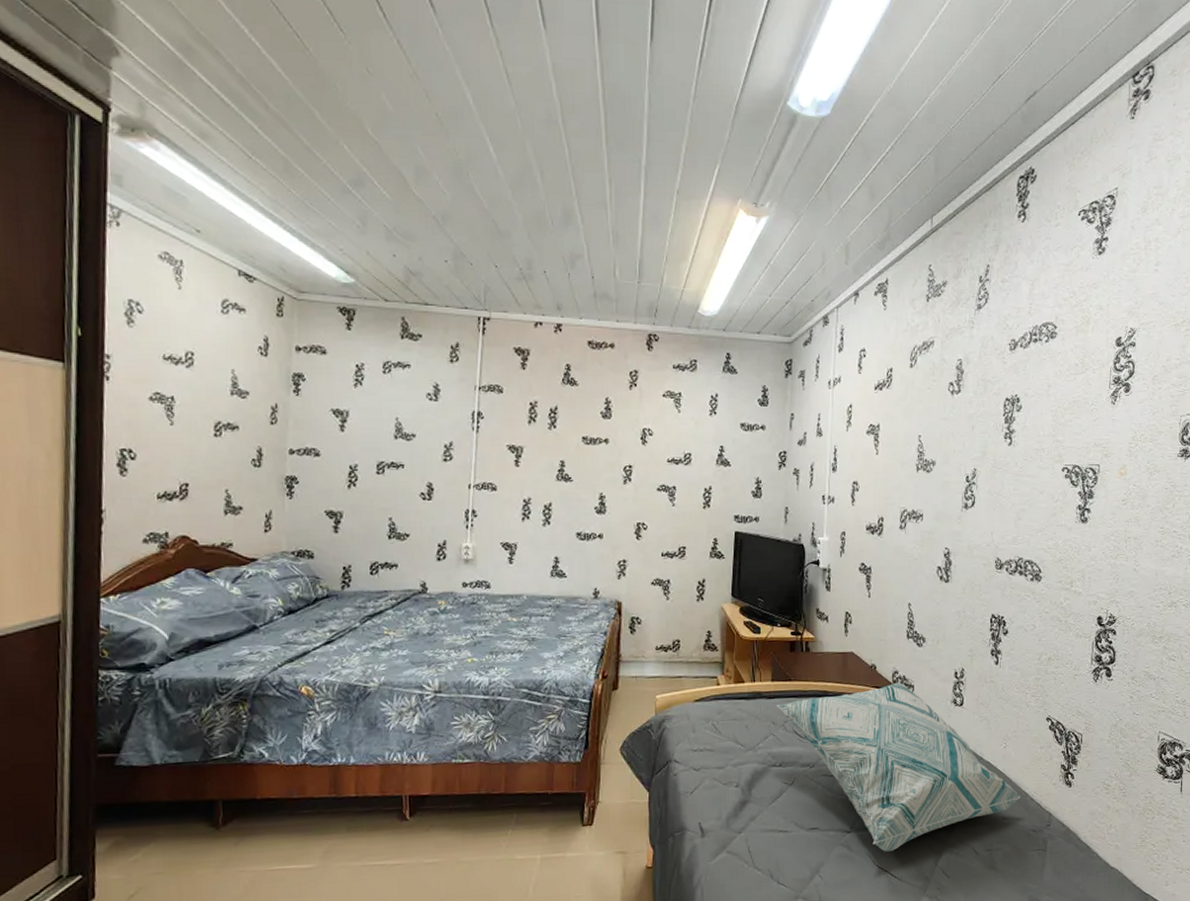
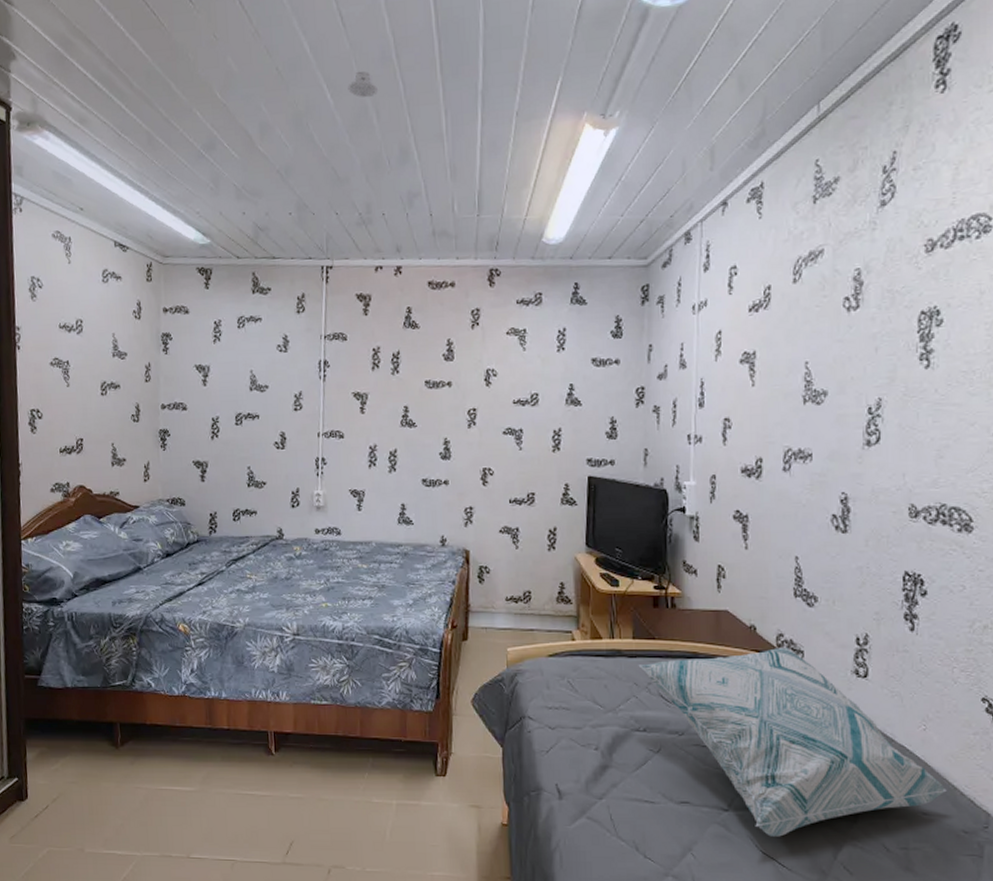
recessed light: none [512,129,542,157] -> present [348,70,378,98]

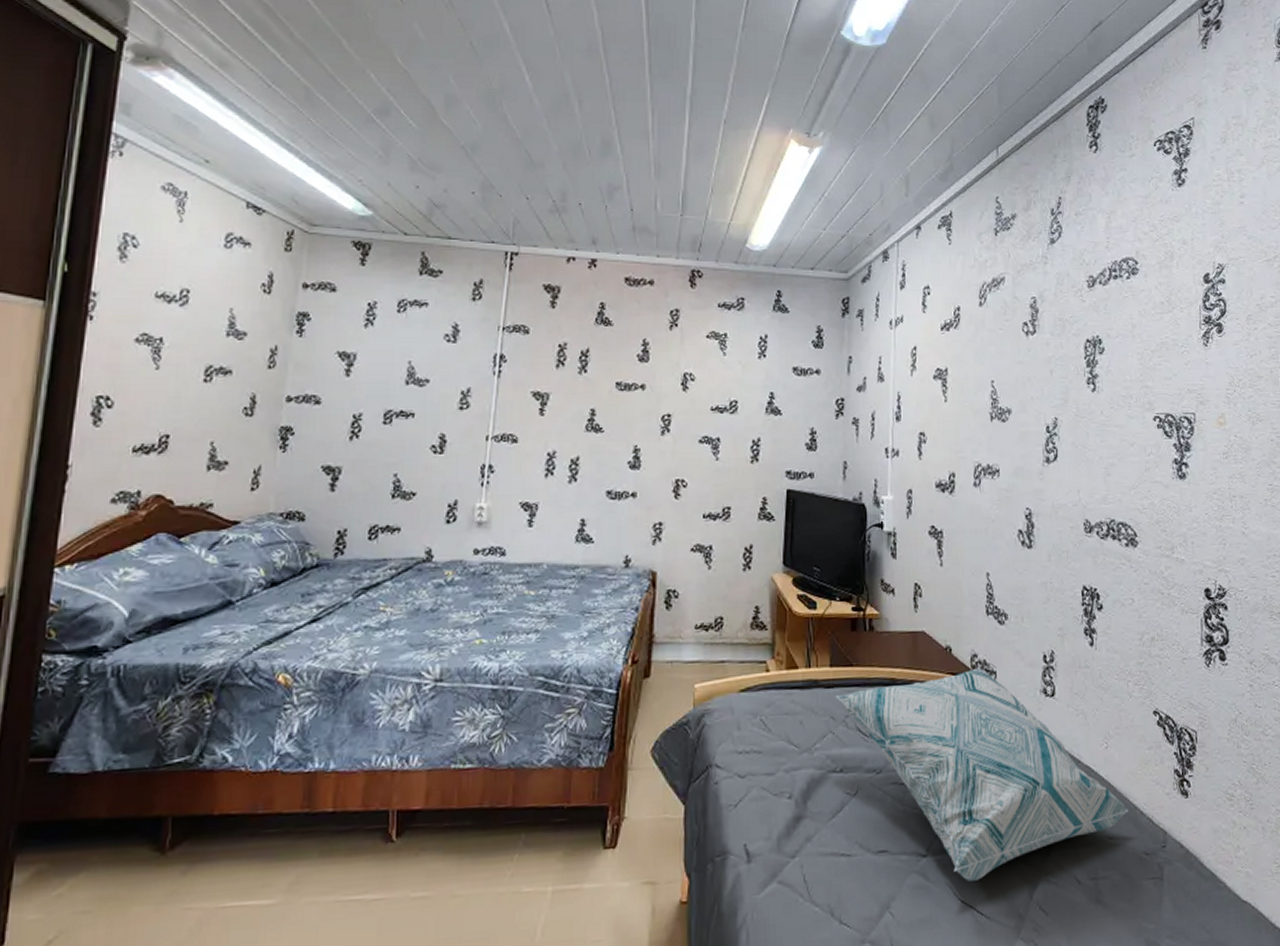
recessed light: present [348,70,378,98] -> none [549,58,582,86]

